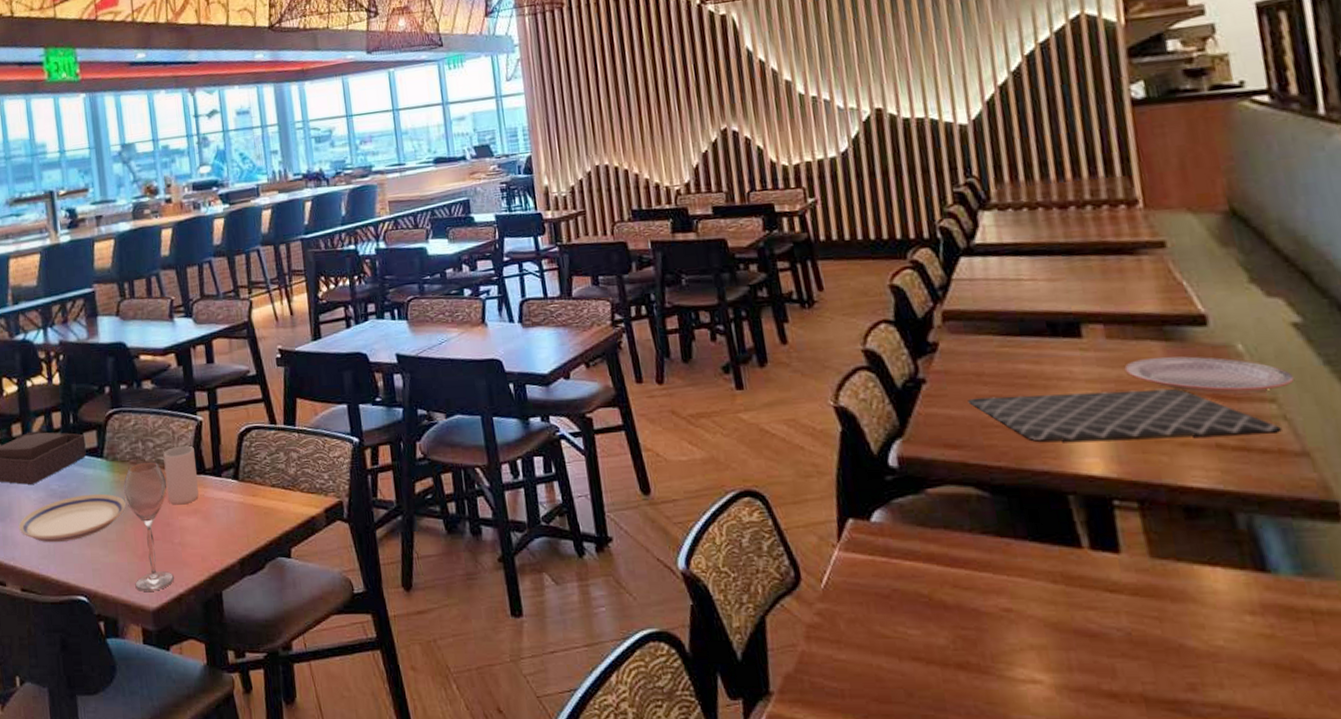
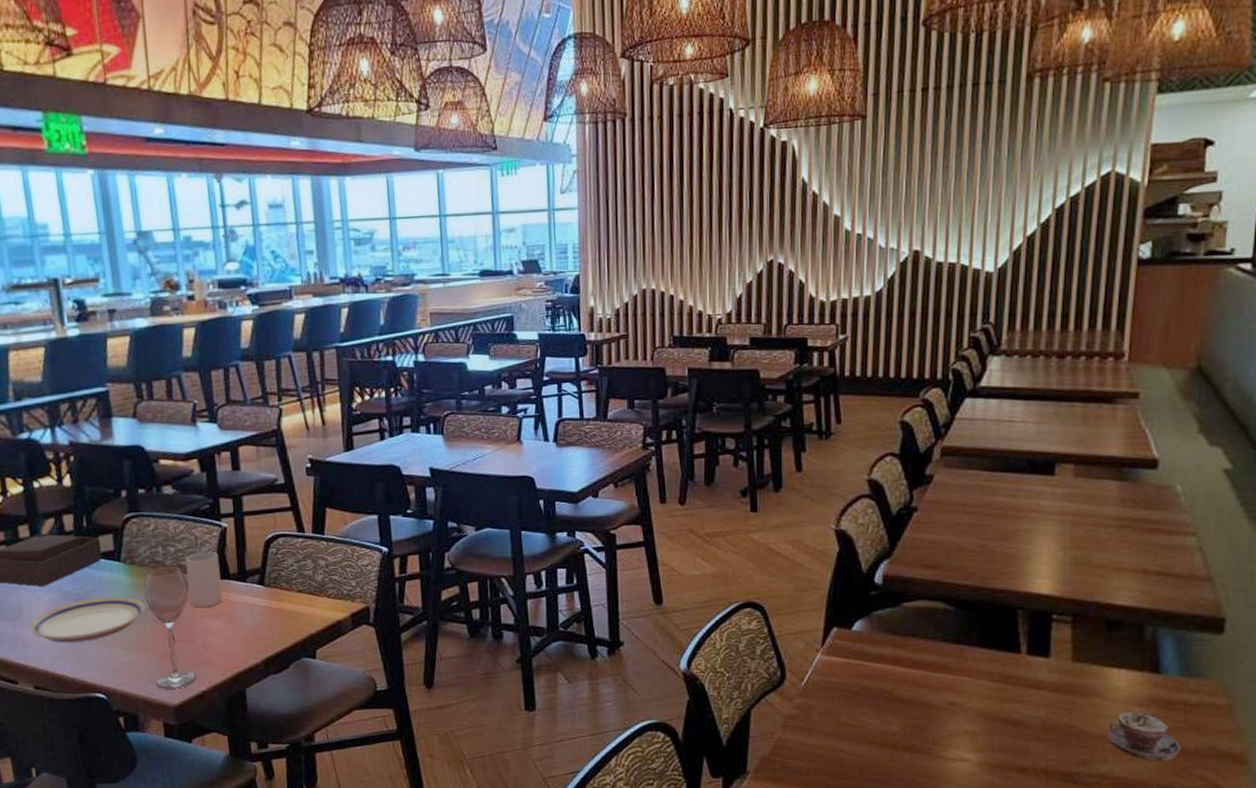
placemat: present [968,388,1281,441] -> none [950,522,1195,565]
plate: present [1124,356,1295,395] -> none [1083,494,1215,528]
teacup: none [1215,621,1321,687] -> present [1107,711,1181,761]

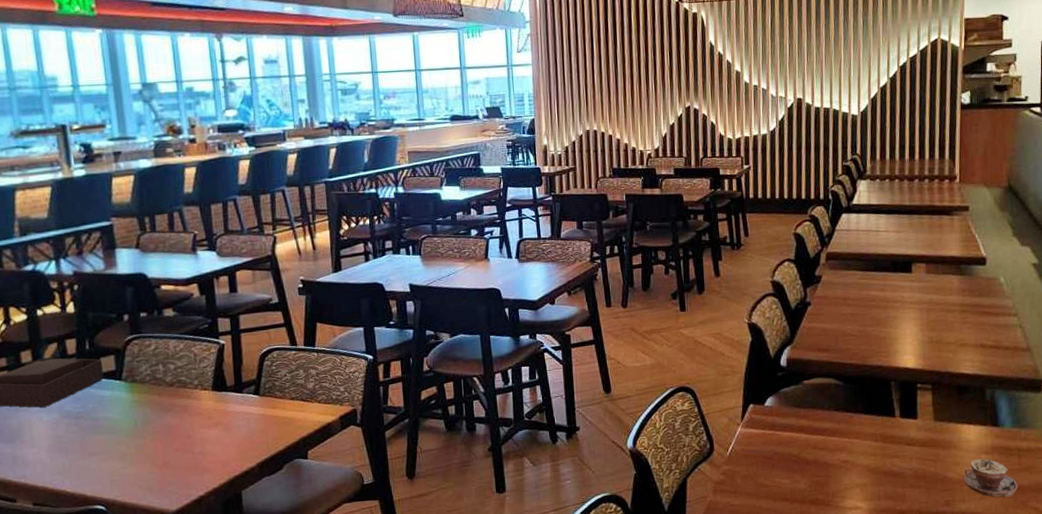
plate: present [29,596,145,643] -> none [29,412,145,460]
wineglass: present [142,566,196,689] -> none [143,381,194,497]
cup: present [185,551,222,608] -> none [184,366,220,420]

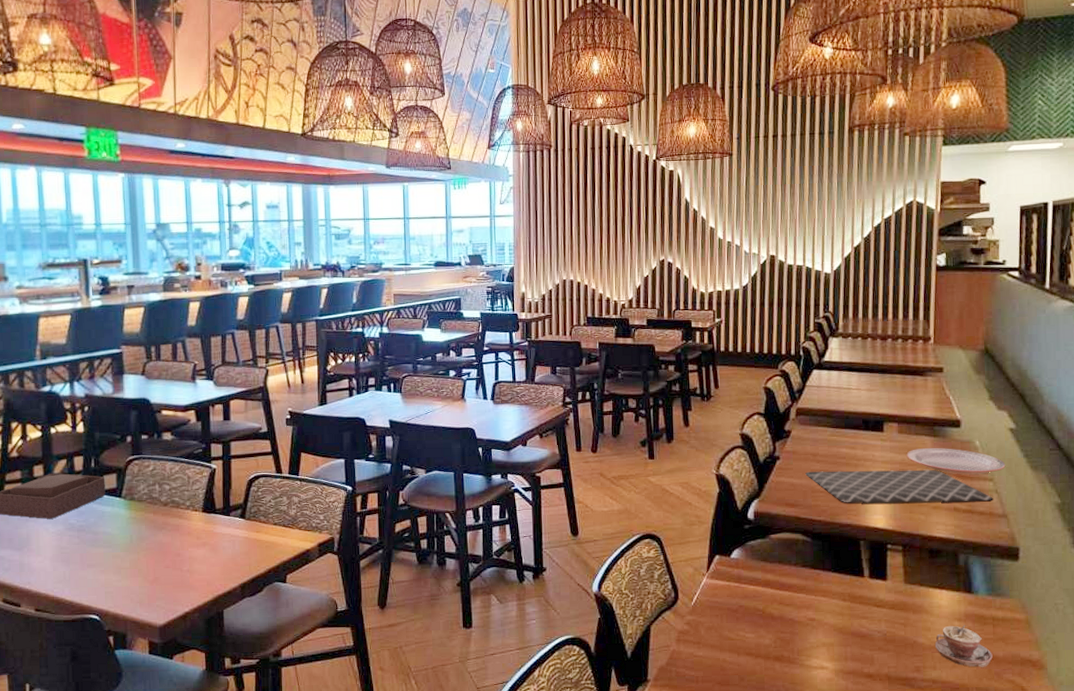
placemat: none [836,308,1018,345] -> present [805,469,993,504]
plate: none [934,285,1029,312] -> present [906,447,1006,475]

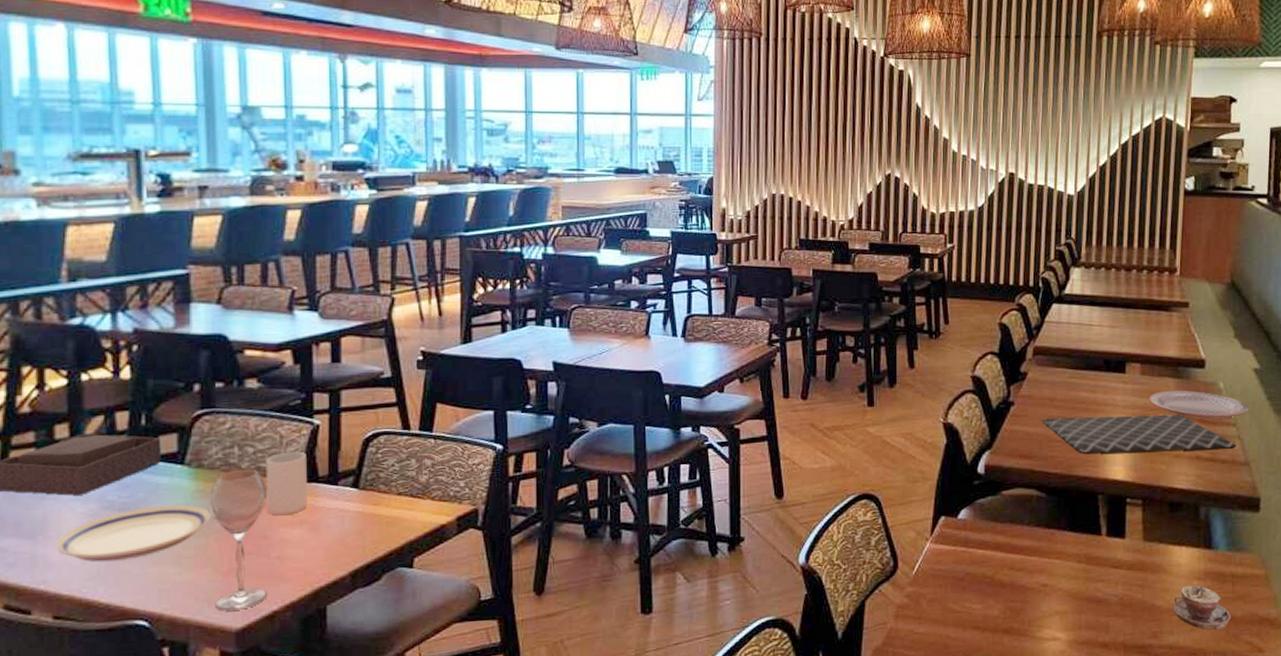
plate: none [36,528,140,570] -> present [55,504,210,562]
wineglass: none [139,502,181,611] -> present [208,468,268,611]
cup: none [178,489,208,539] -> present [266,451,307,516]

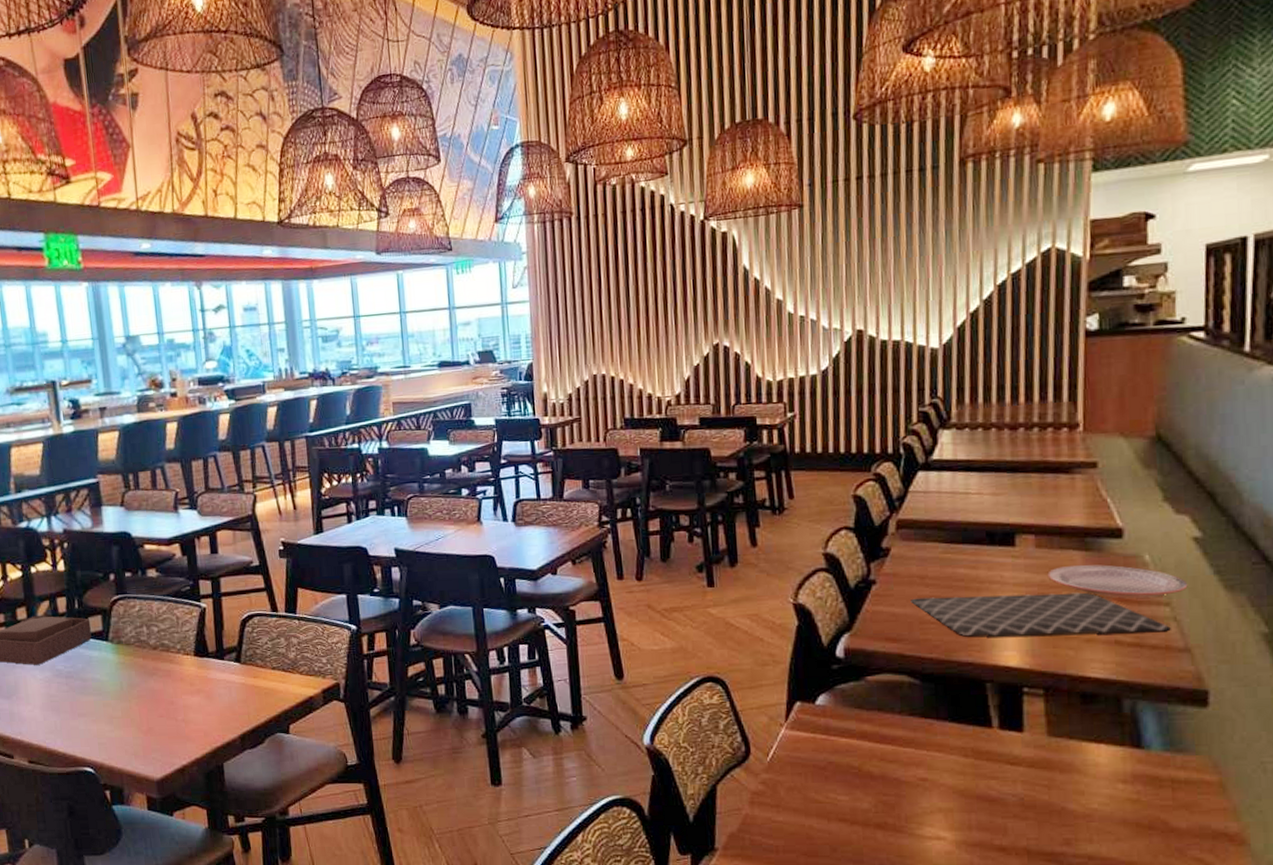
plate: present [55,504,210,562] -> none [25,674,131,719]
wineglass: present [208,468,268,611] -> none [128,645,177,763]
cup: present [266,451,307,516] -> none [167,630,202,685]
teacup: present [1173,584,1231,629] -> none [1090,788,1172,841]

